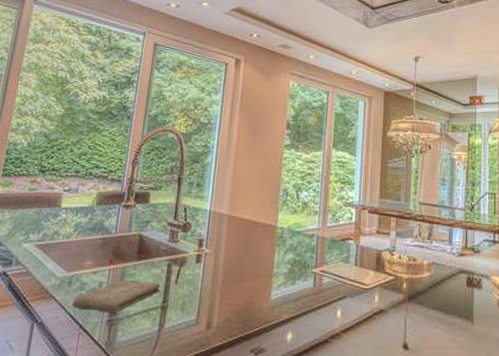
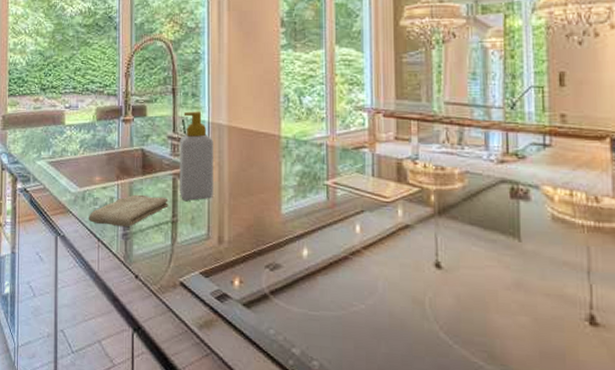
soap bottle: none [173,200,213,287] -> present [179,111,213,201]

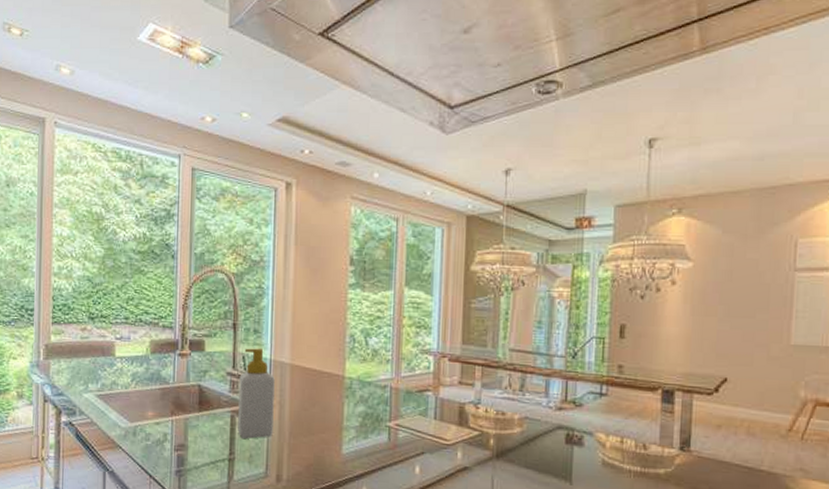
washcloth: present [89,194,168,227] -> none [140,430,226,463]

